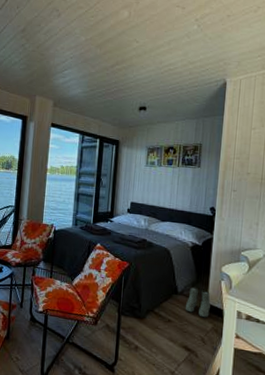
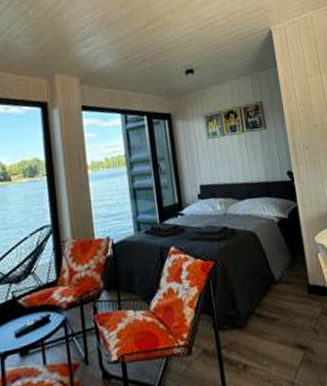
boots: present [186,286,211,318] -> none [287,268,315,303]

